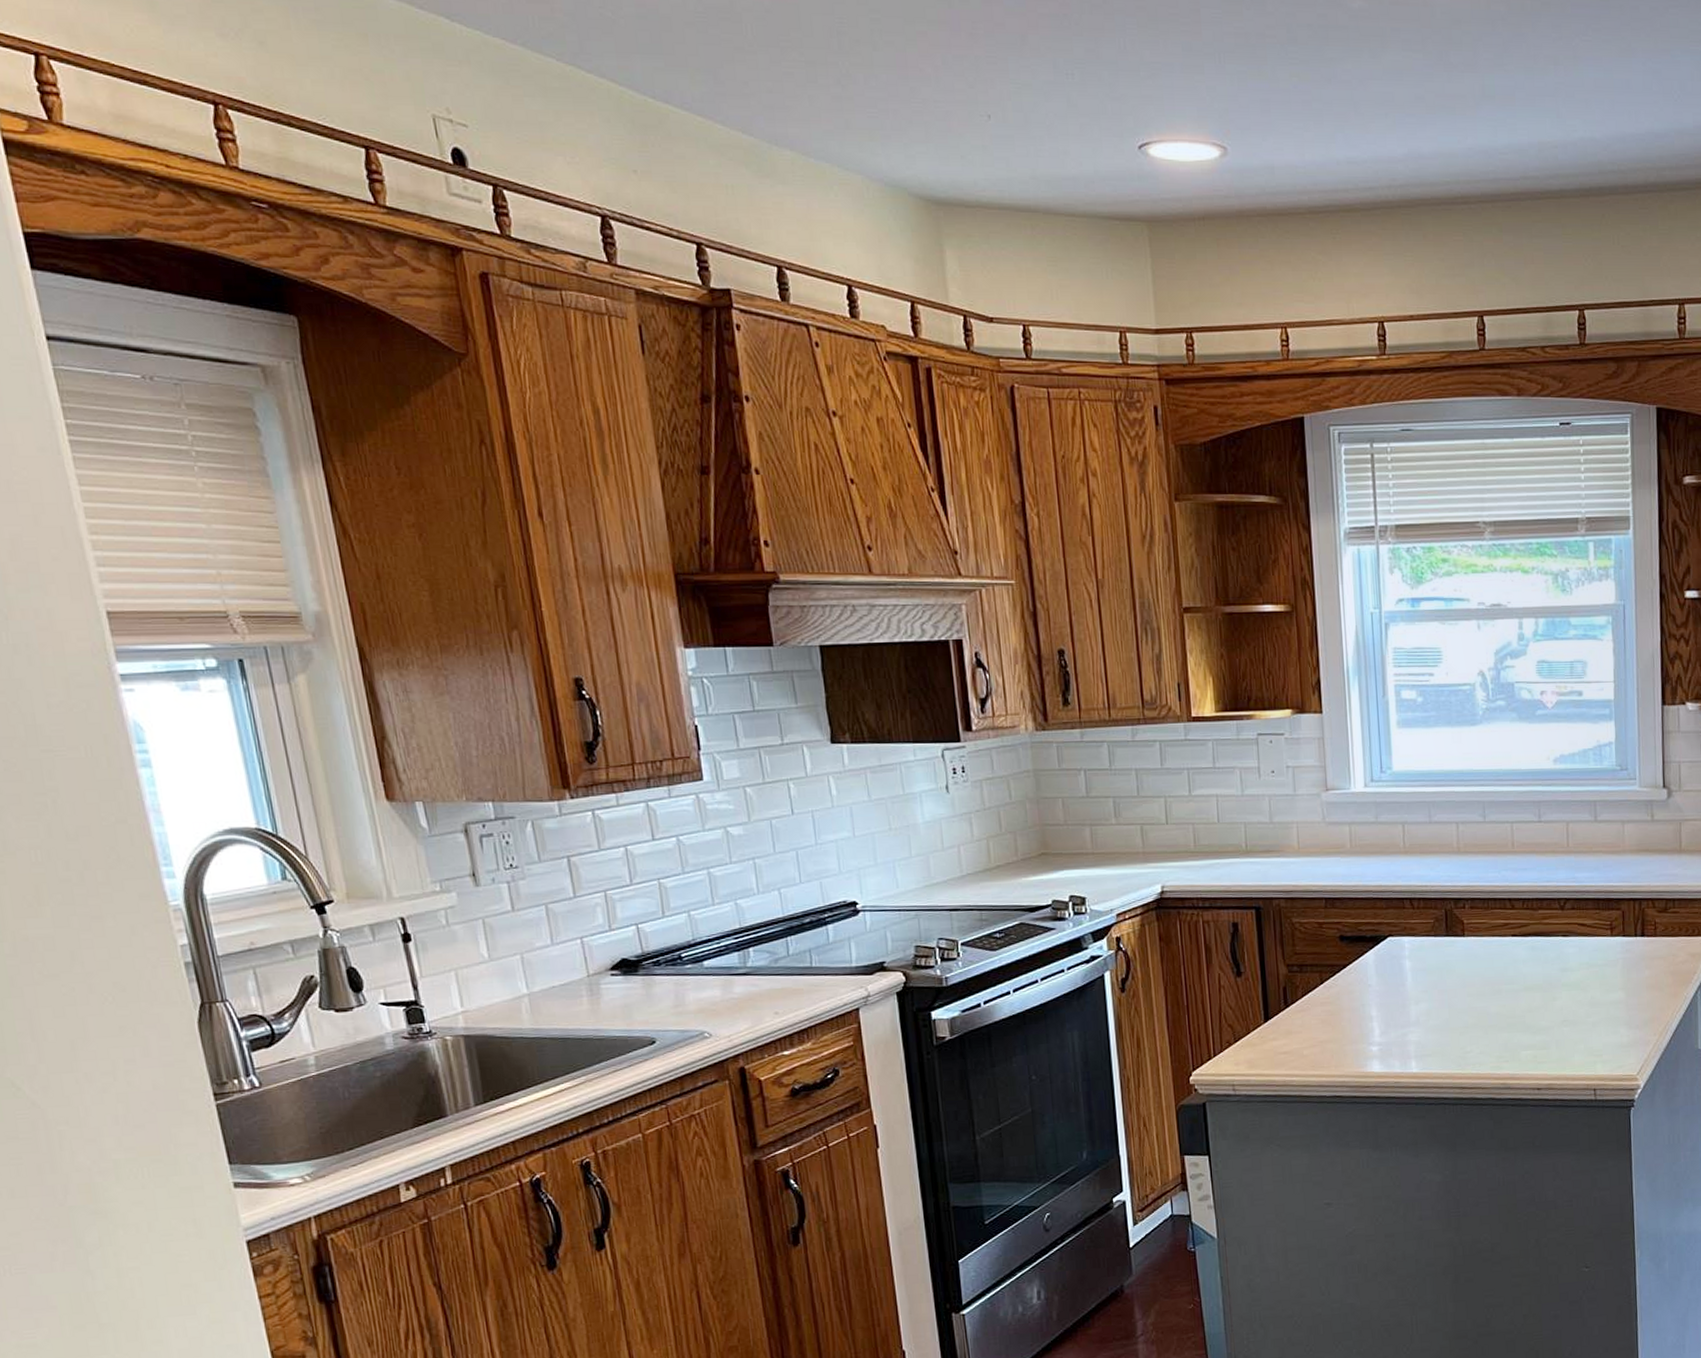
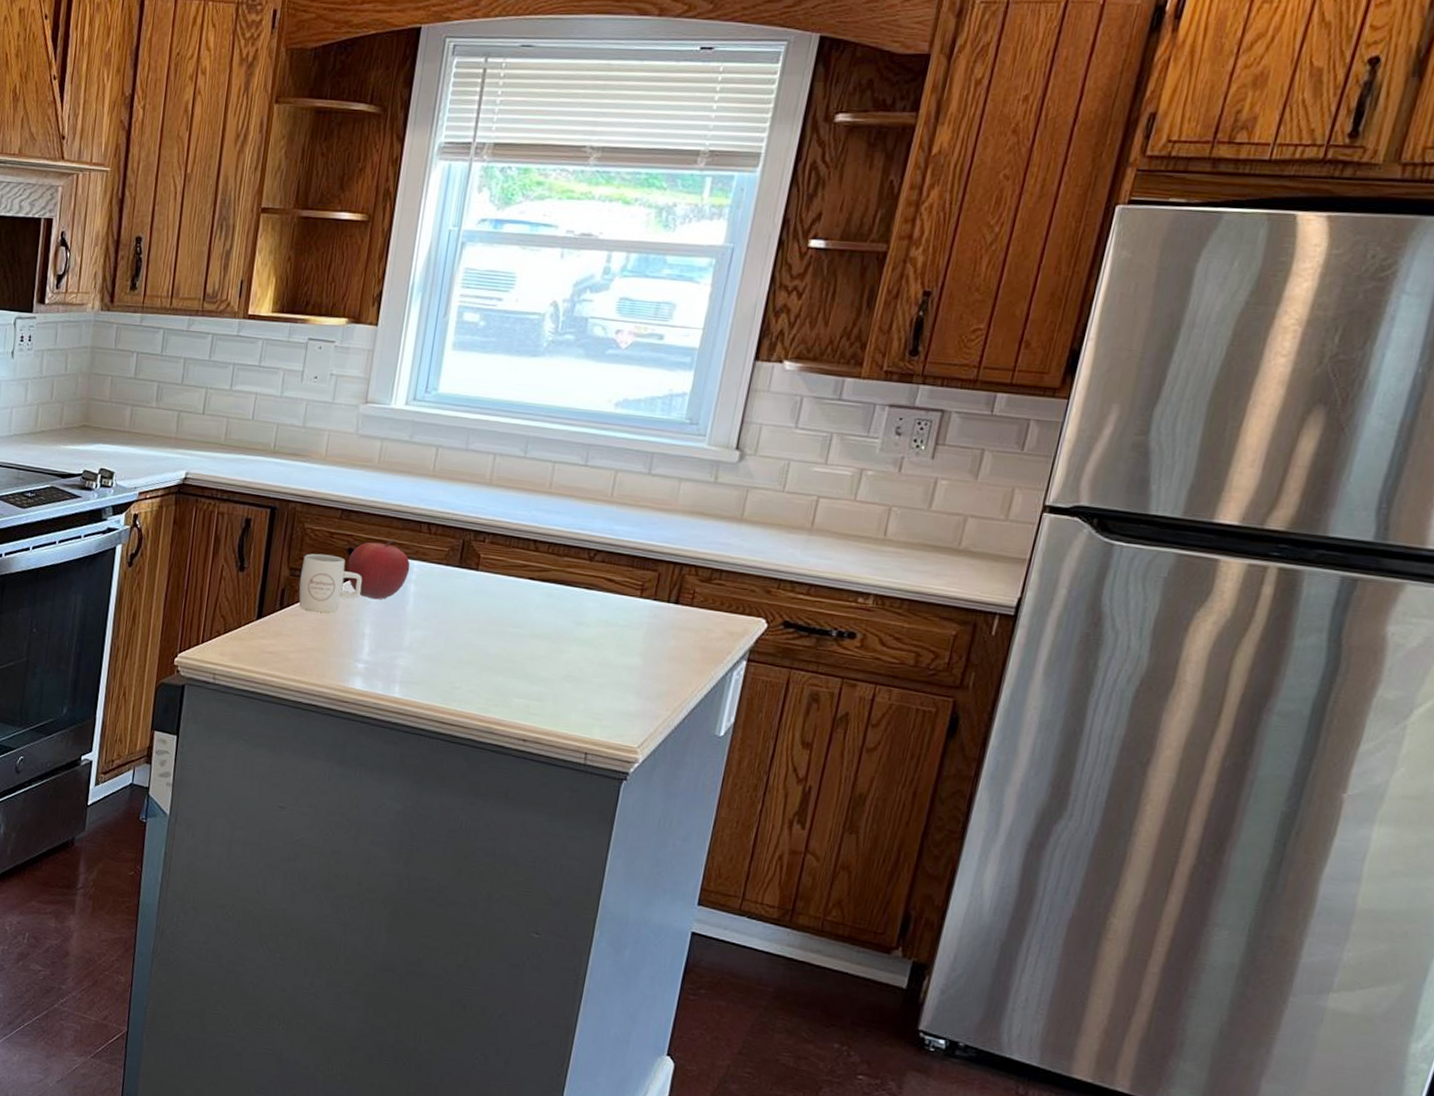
mug: none [1298,945,1361,1005] -> present [298,553,363,613]
fruit: none [1341,920,1402,981] -> present [347,539,410,600]

